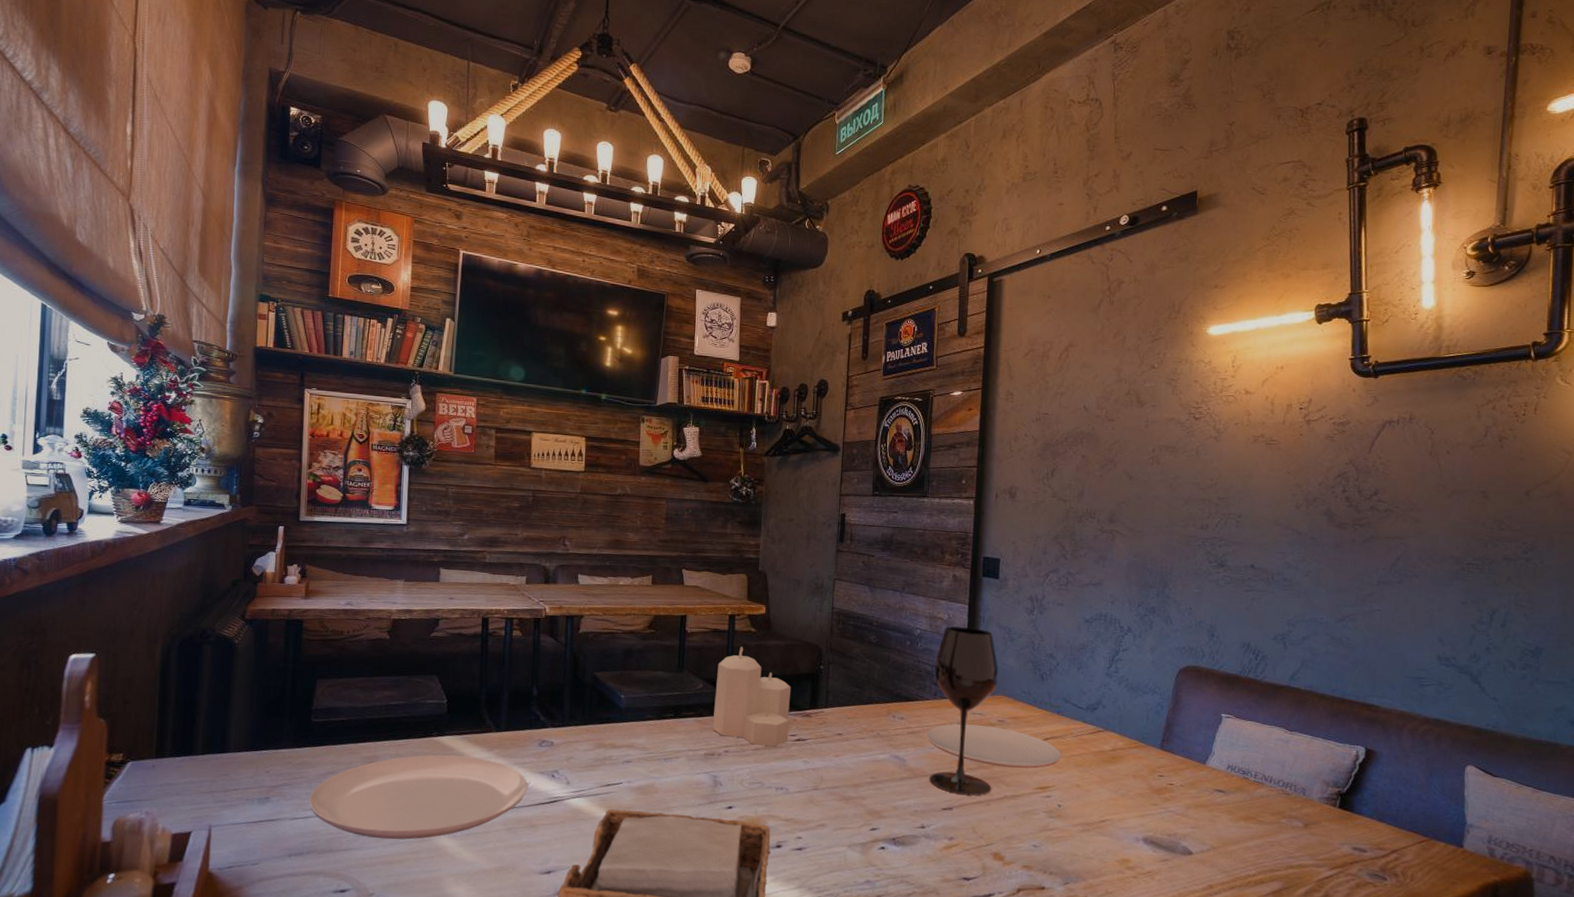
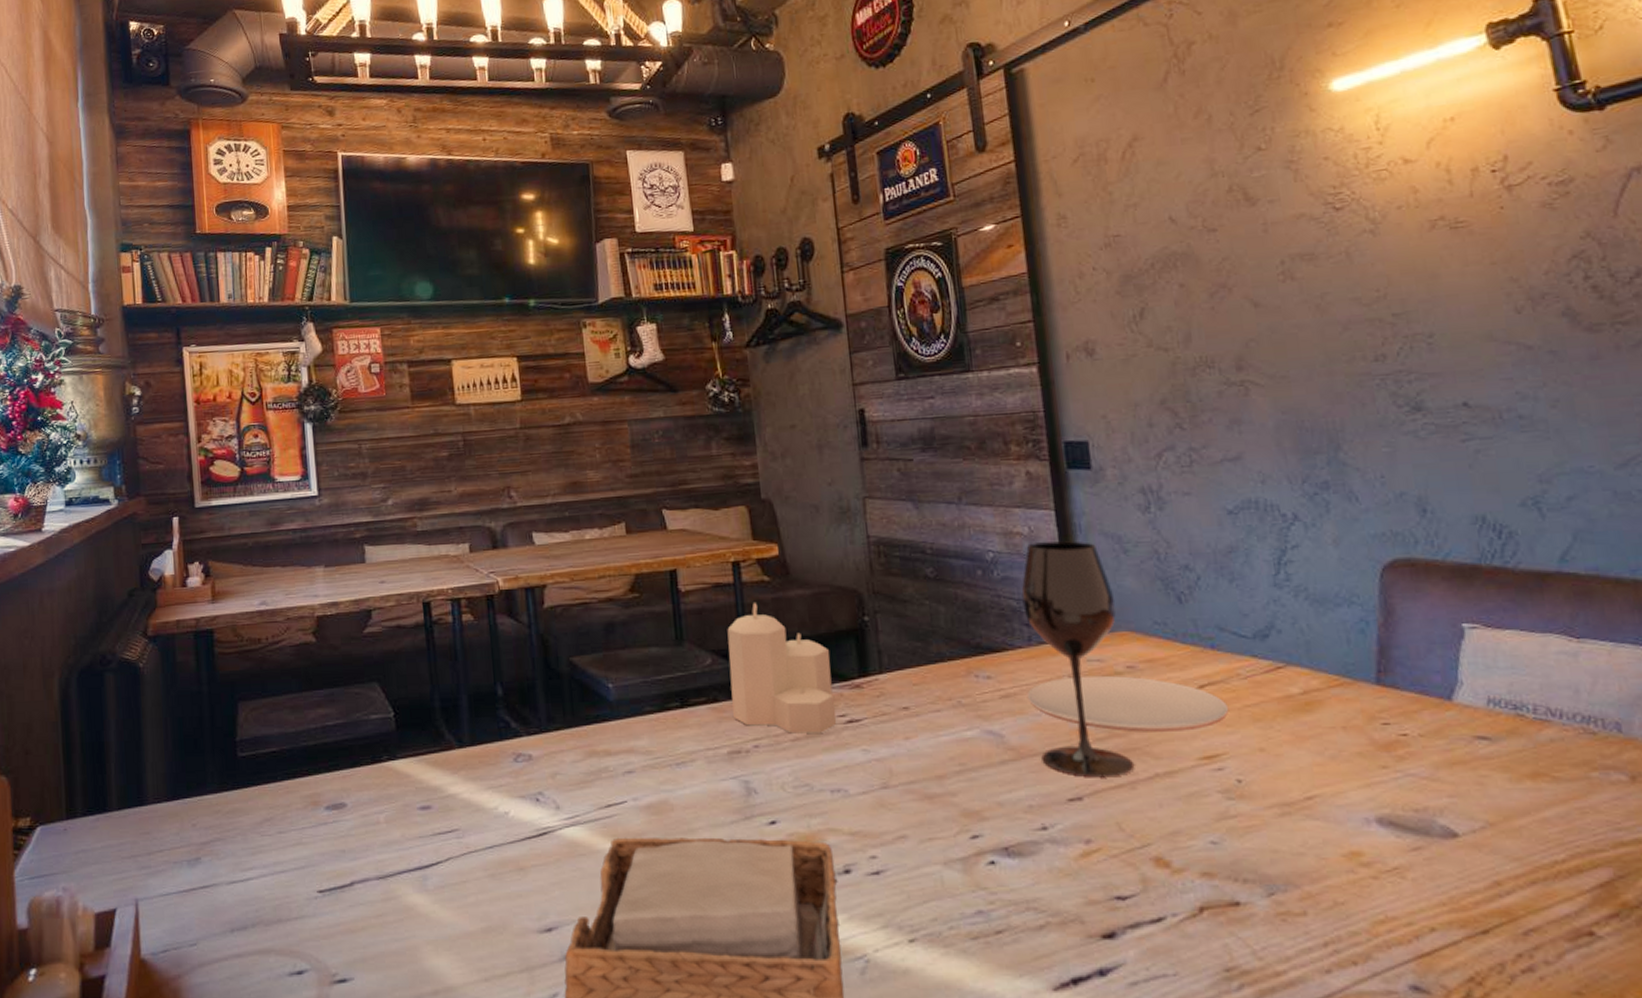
plate: present [309,755,528,840] -> none [246,784,508,901]

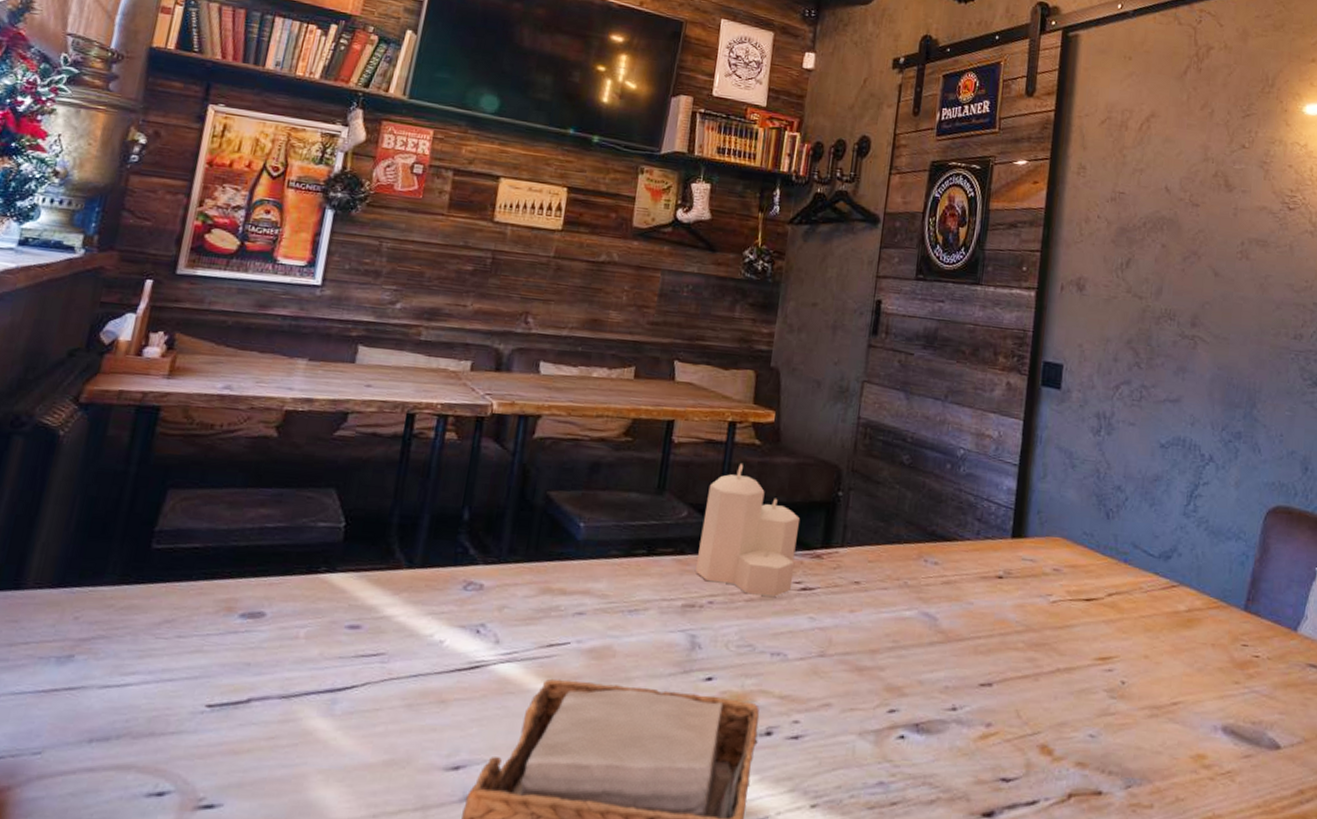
wineglass: present [1021,541,1135,777] -> none [965,446,1057,667]
plate: present [1026,675,1229,733] -> none [964,572,1128,633]

